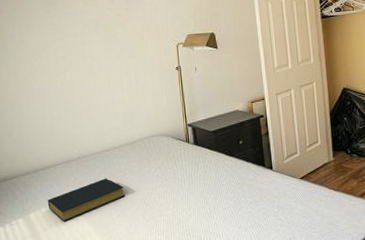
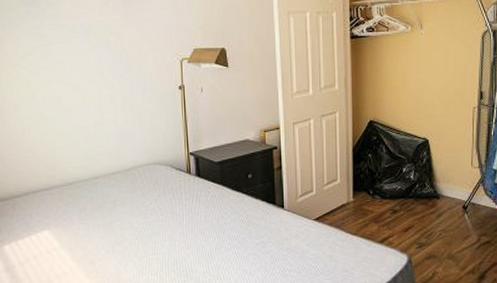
hardback book: present [47,178,126,222] -> none [24,209,116,256]

